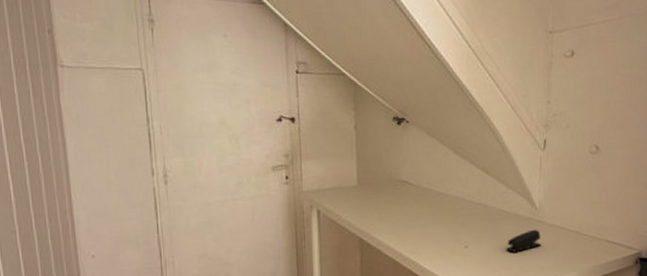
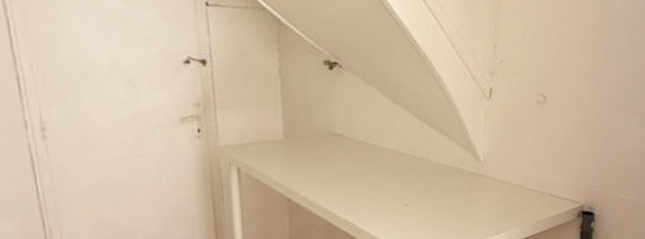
stapler: present [506,229,541,252] -> none [448,184,484,209]

